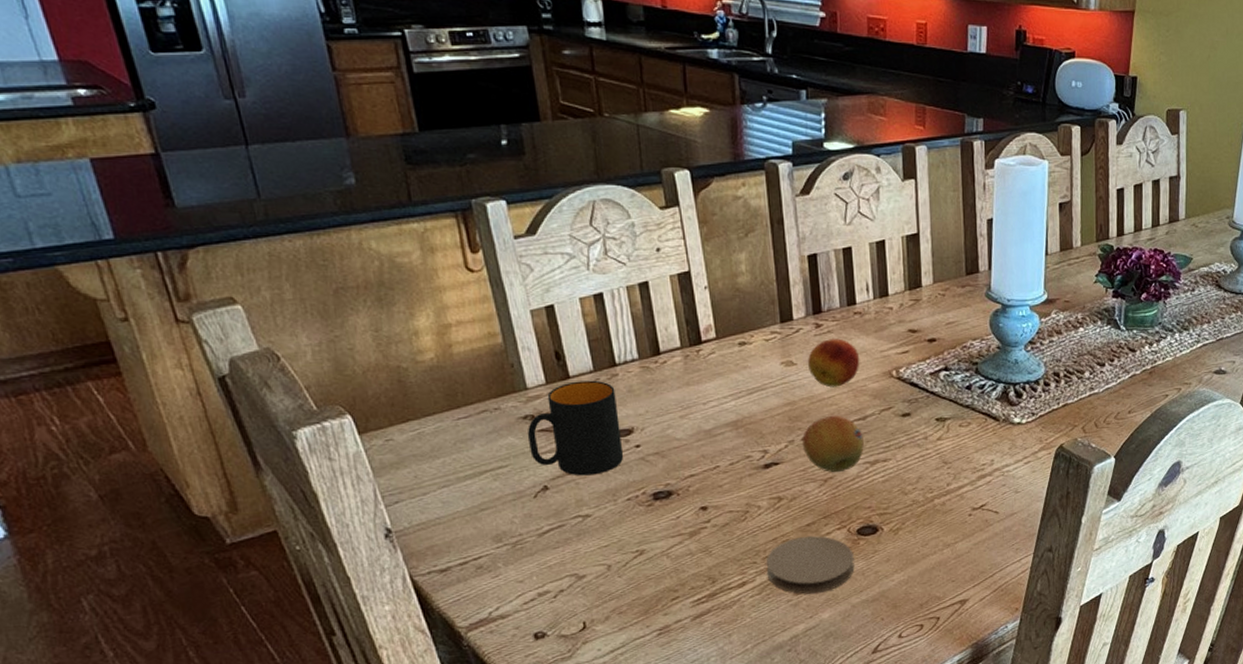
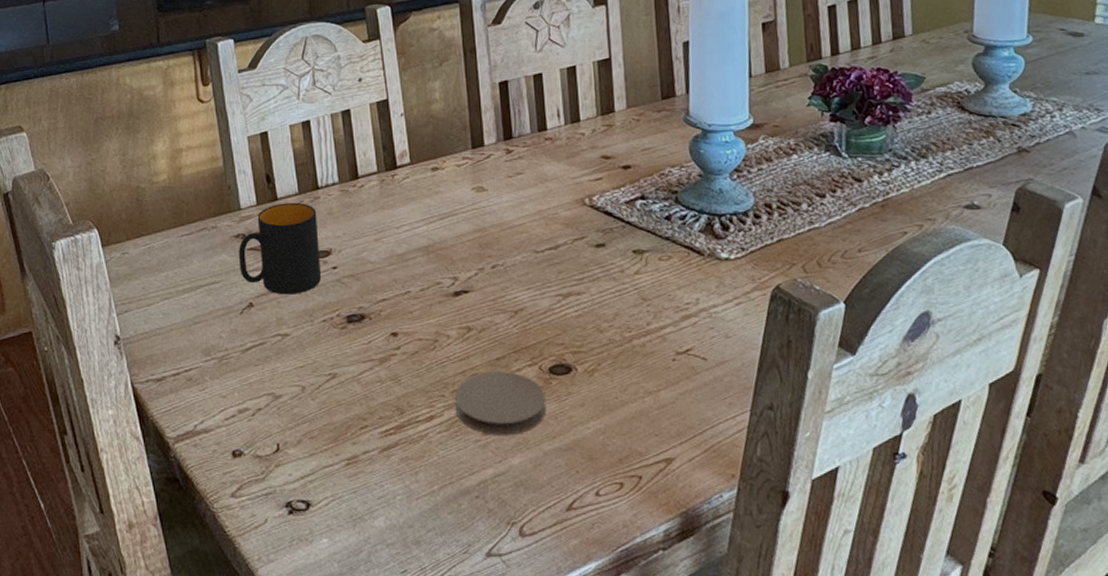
fruit: present [802,415,864,473] -> none [493,243,556,305]
fruit: present [808,338,860,388] -> none [498,164,552,215]

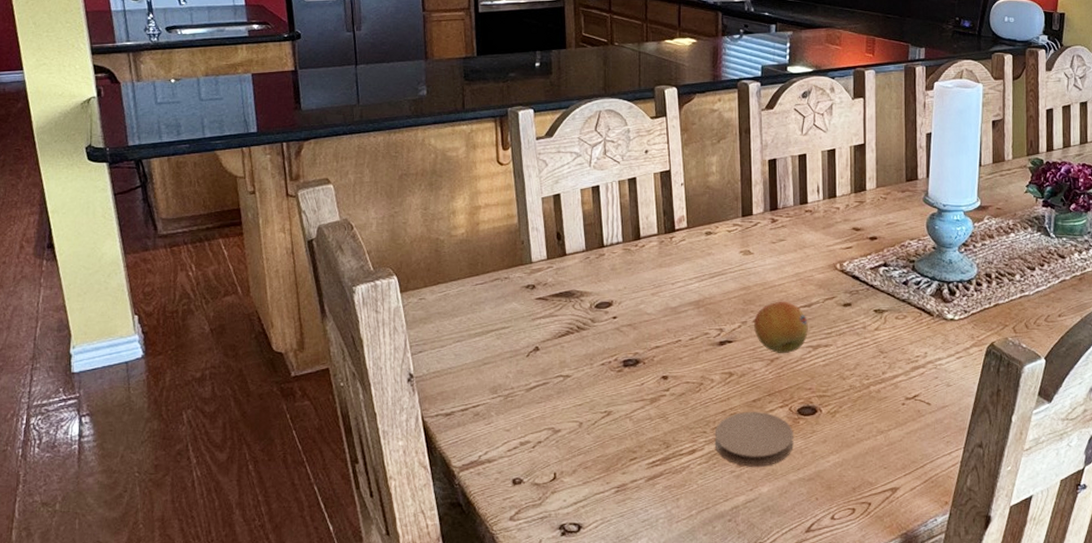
mug: present [238,202,322,295] -> none [527,258,603,340]
fruit: none [493,243,556,305] -> present [754,301,808,354]

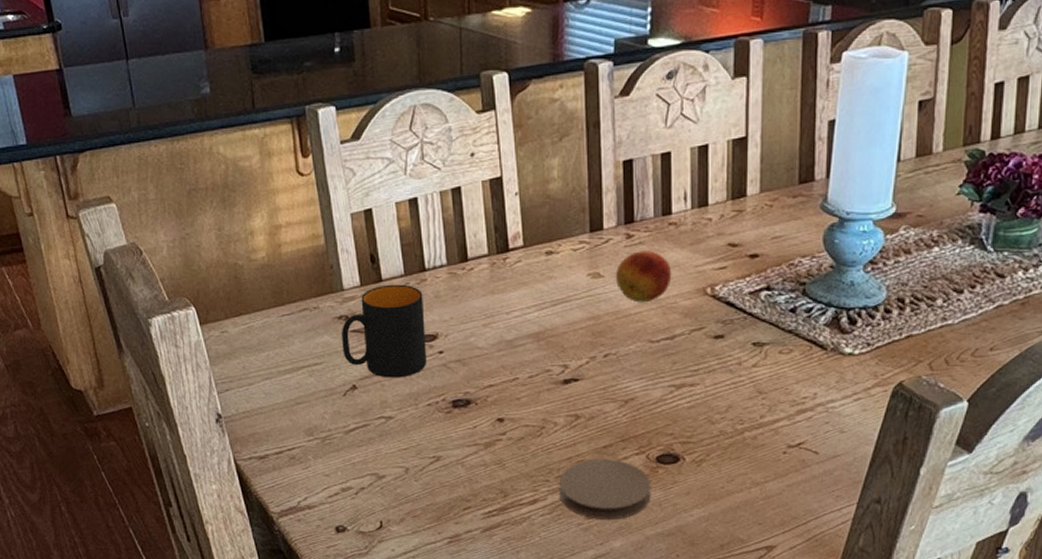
mug: none [527,258,603,340] -> present [341,284,427,378]
fruit: present [754,301,808,354] -> none [605,332,670,394]
fruit: none [763,233,809,276] -> present [616,251,672,303]

